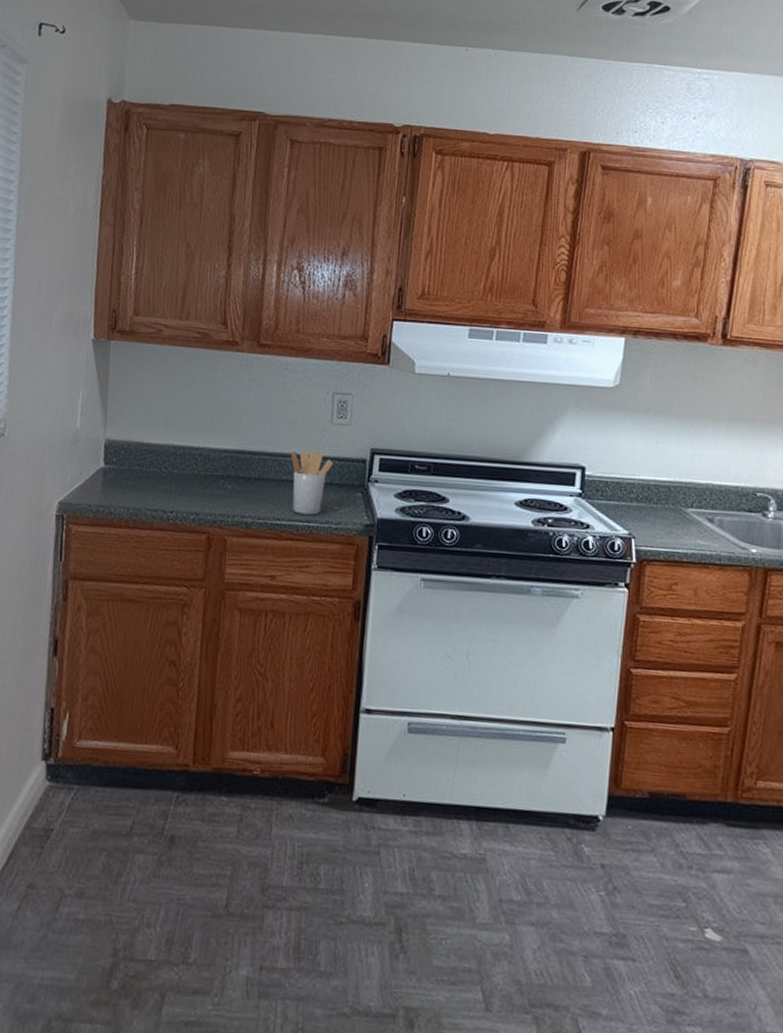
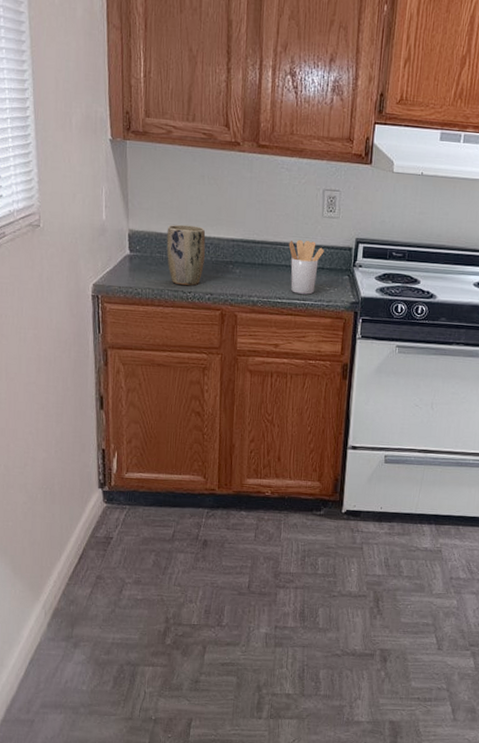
plant pot: none [147,433,194,504] -> present [166,224,206,286]

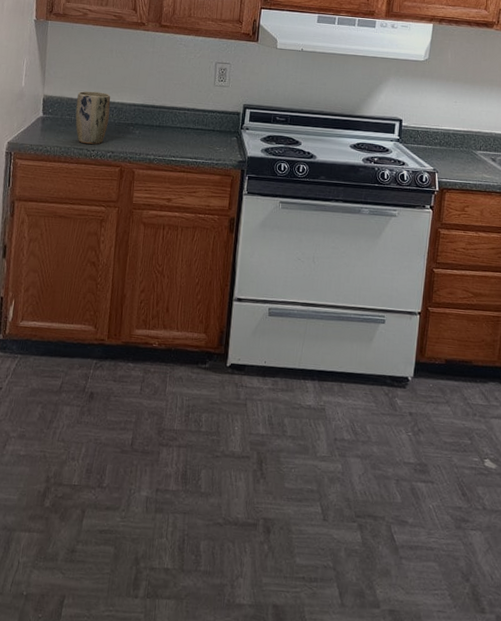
utensil holder: present [288,240,324,295] -> none [183,105,215,154]

